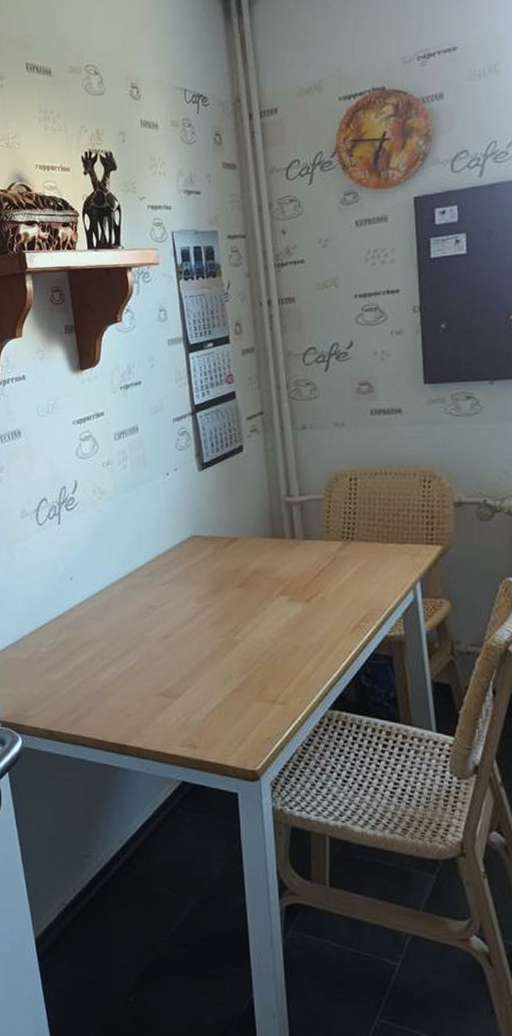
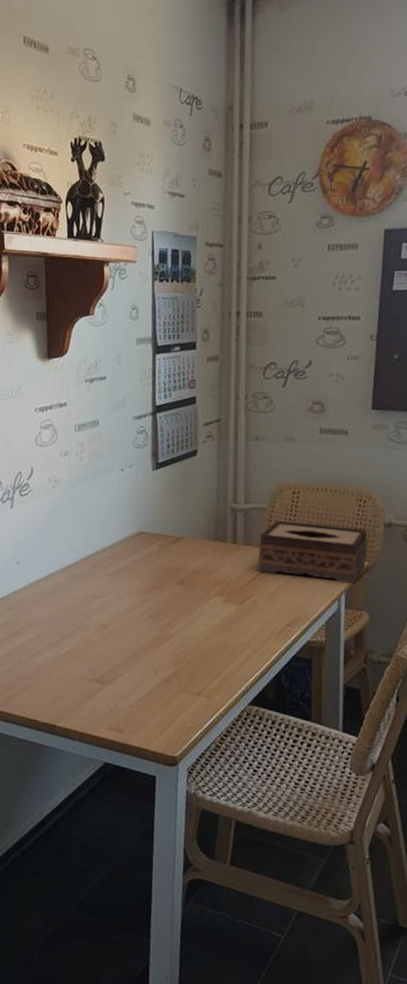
tissue box: none [319,511,439,570] -> present [258,521,368,583]

